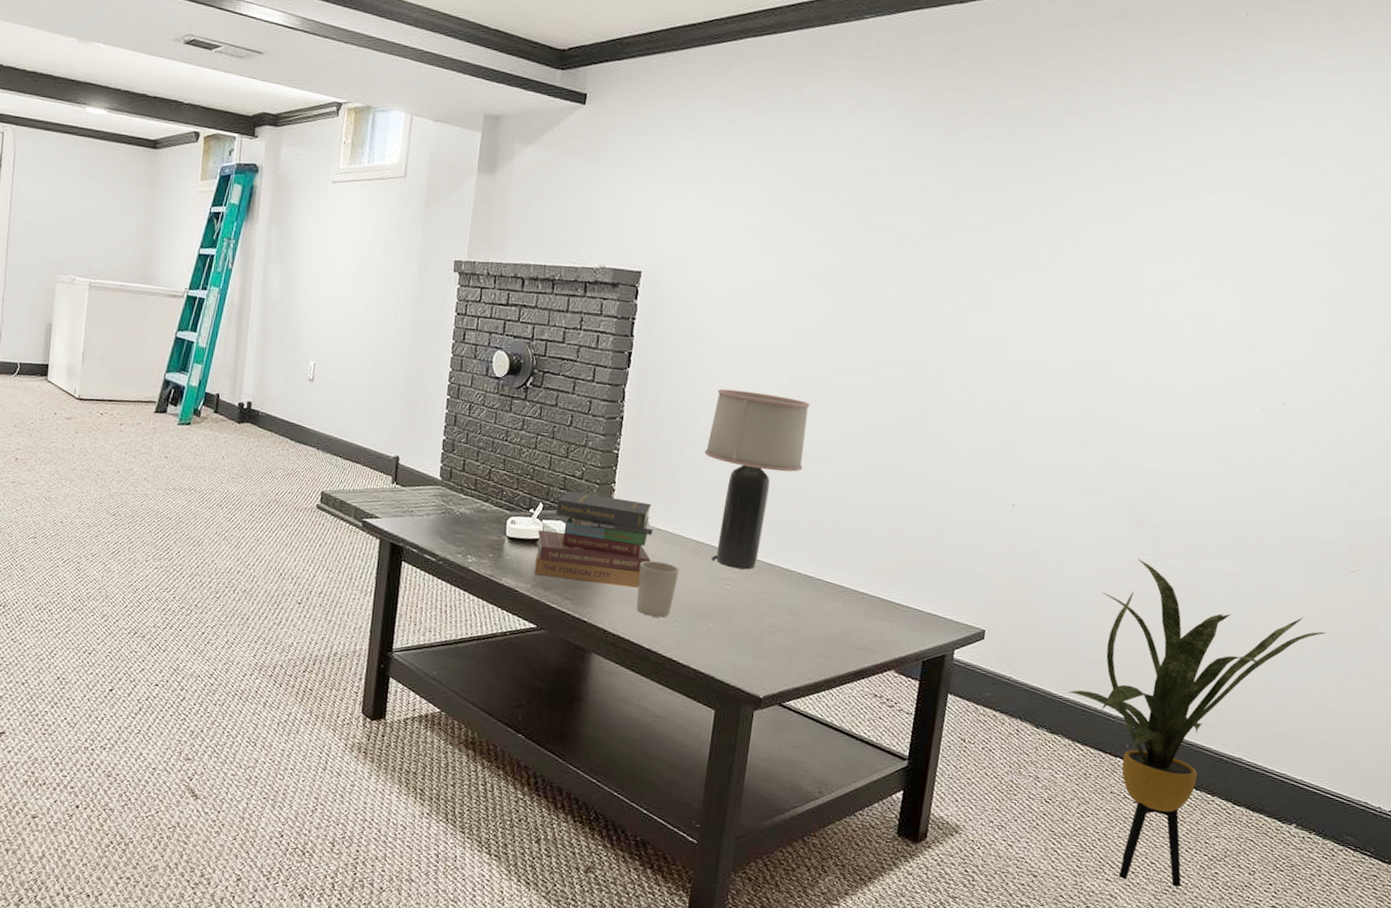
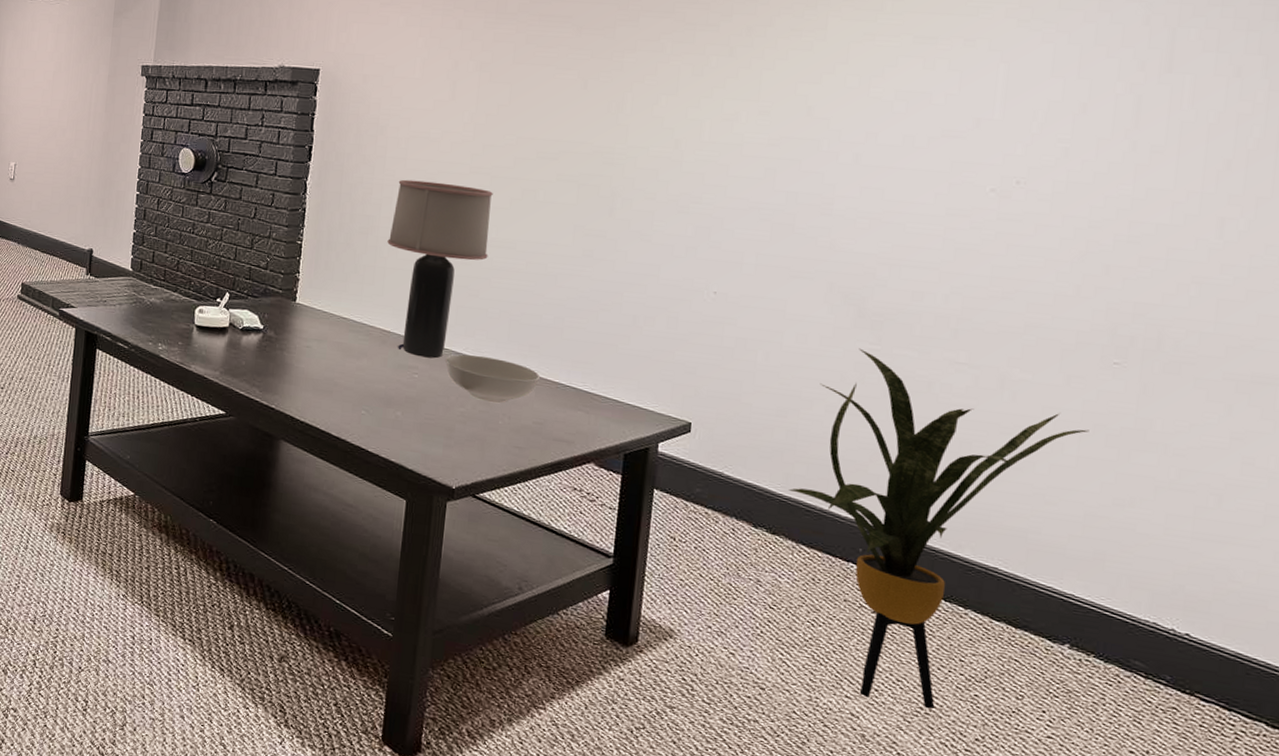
books: present [535,491,654,588] -> none [223,281,339,376]
mug: present [636,560,680,618] -> none [323,348,366,406]
bowl: none [758,565,848,614] -> present [445,354,541,403]

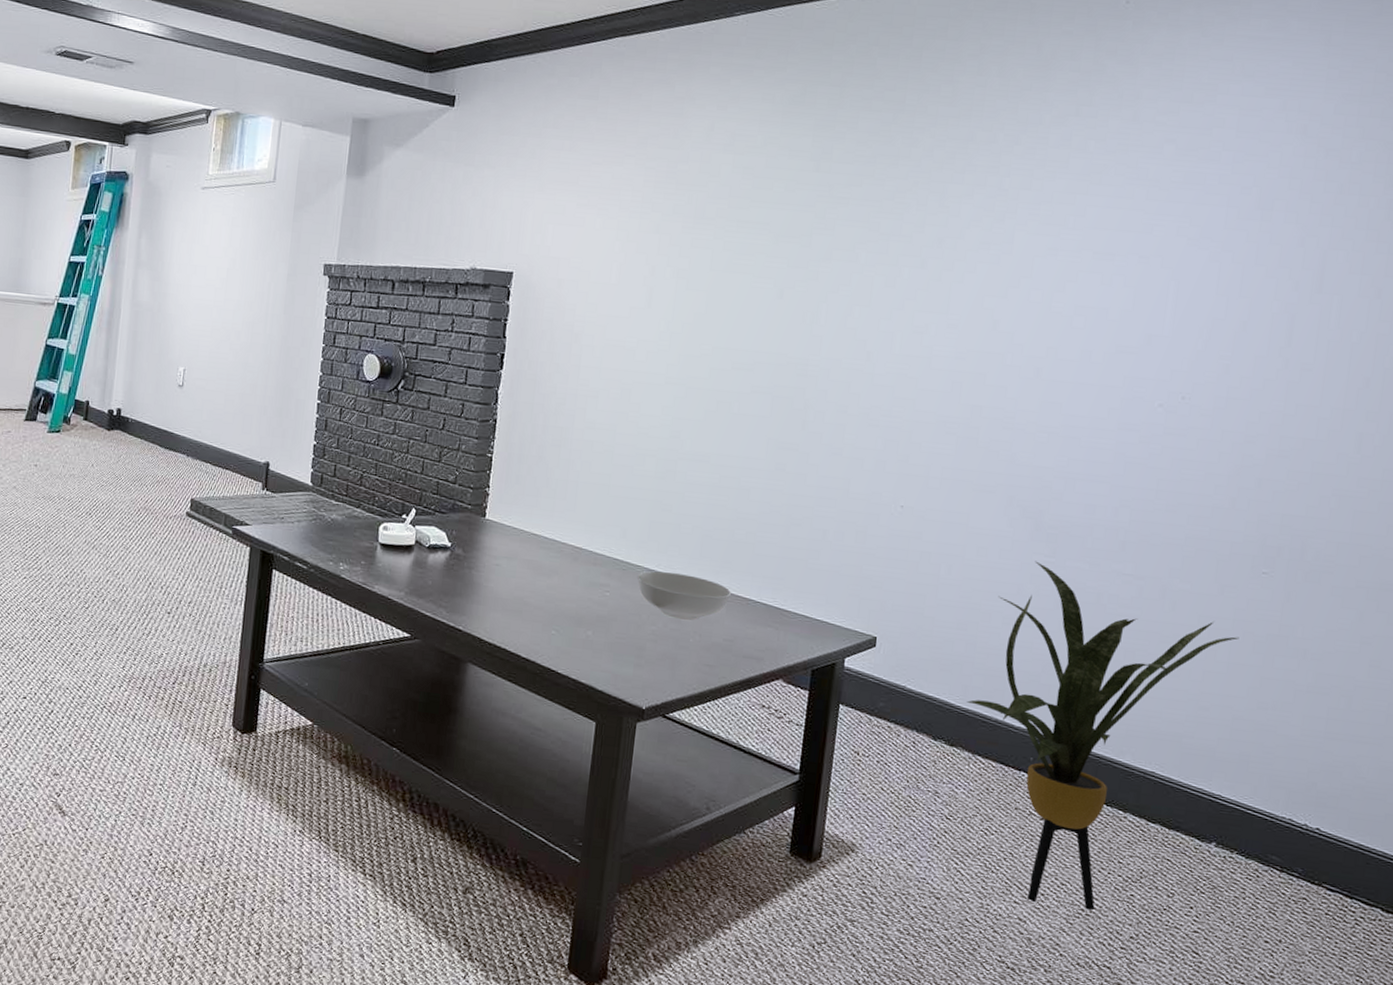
table lamp: present [387,179,493,359] -> none [580,389,688,576]

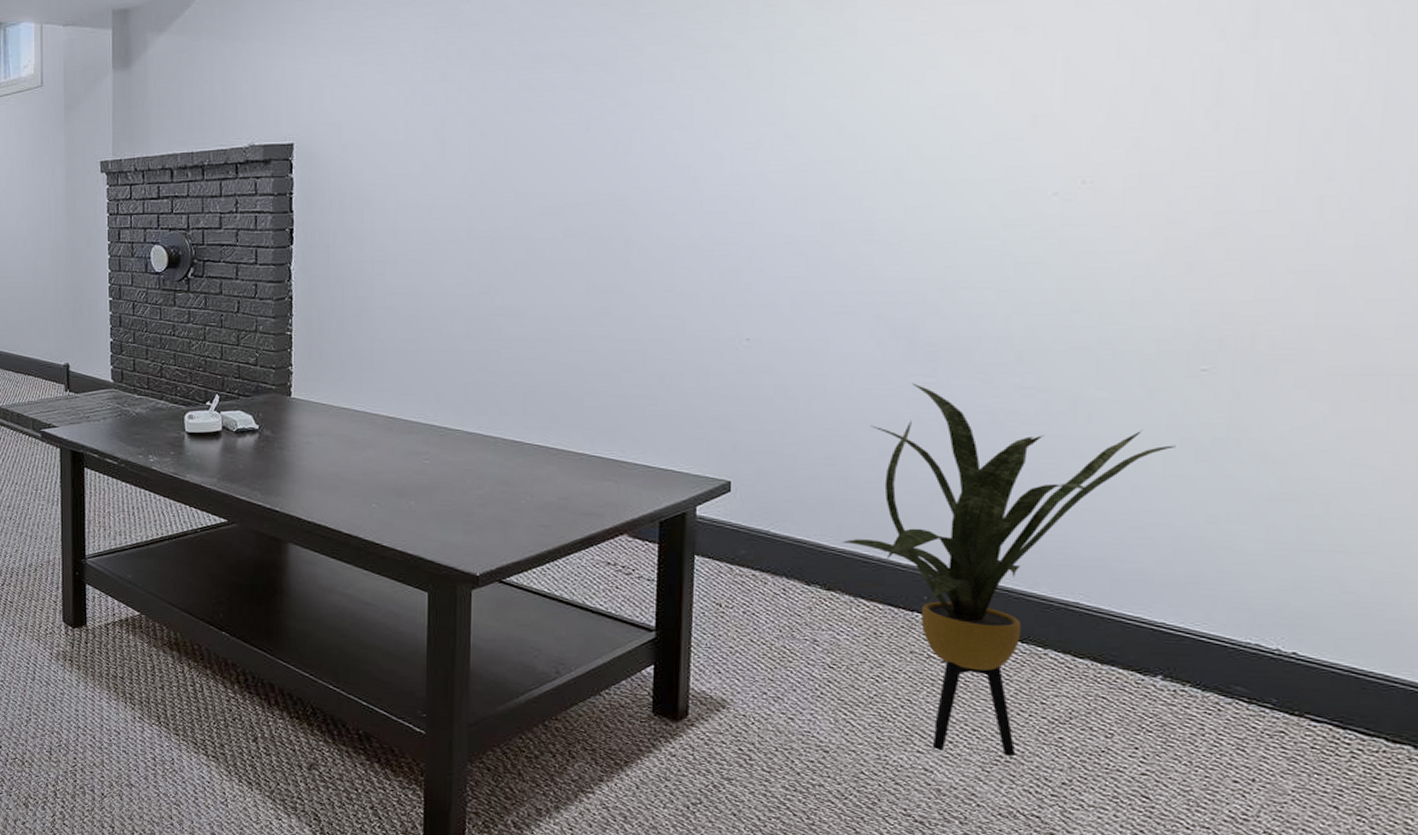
bowl: present [637,571,732,621] -> none [458,434,563,481]

